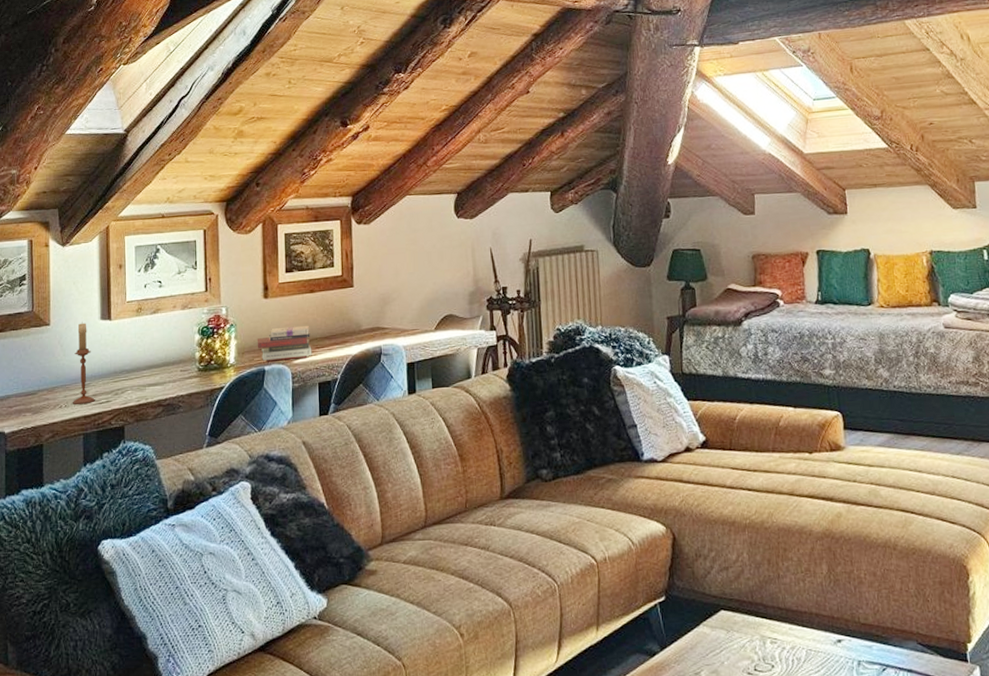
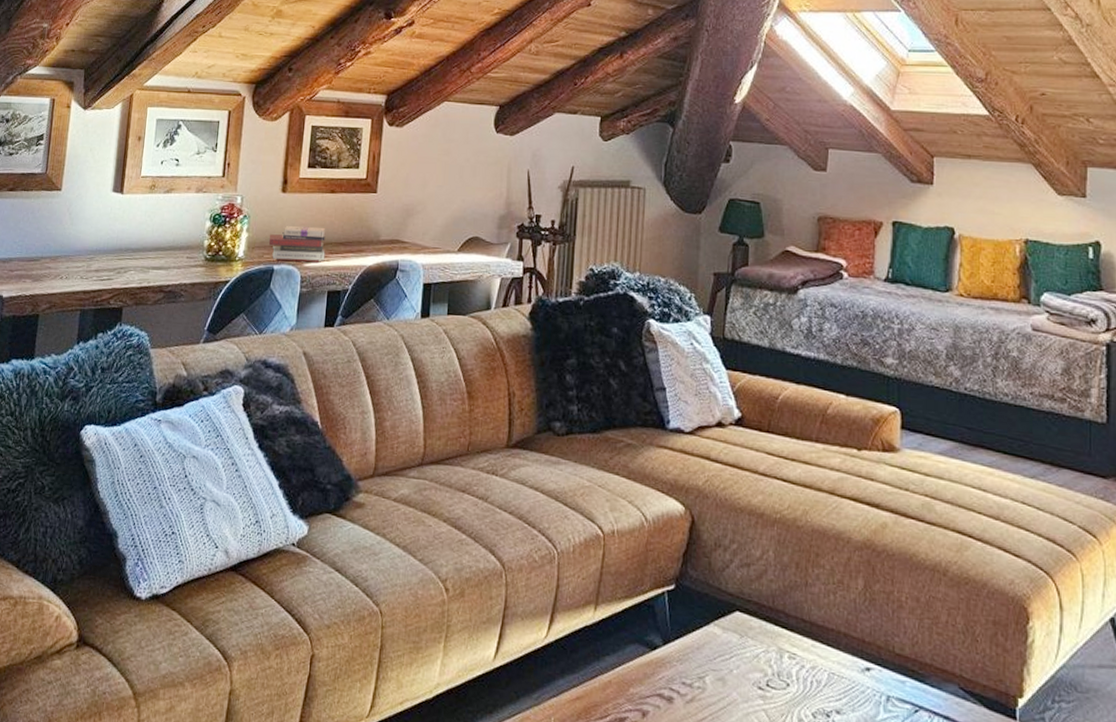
candlestick: present [72,322,95,406] -> none [73,191,99,279]

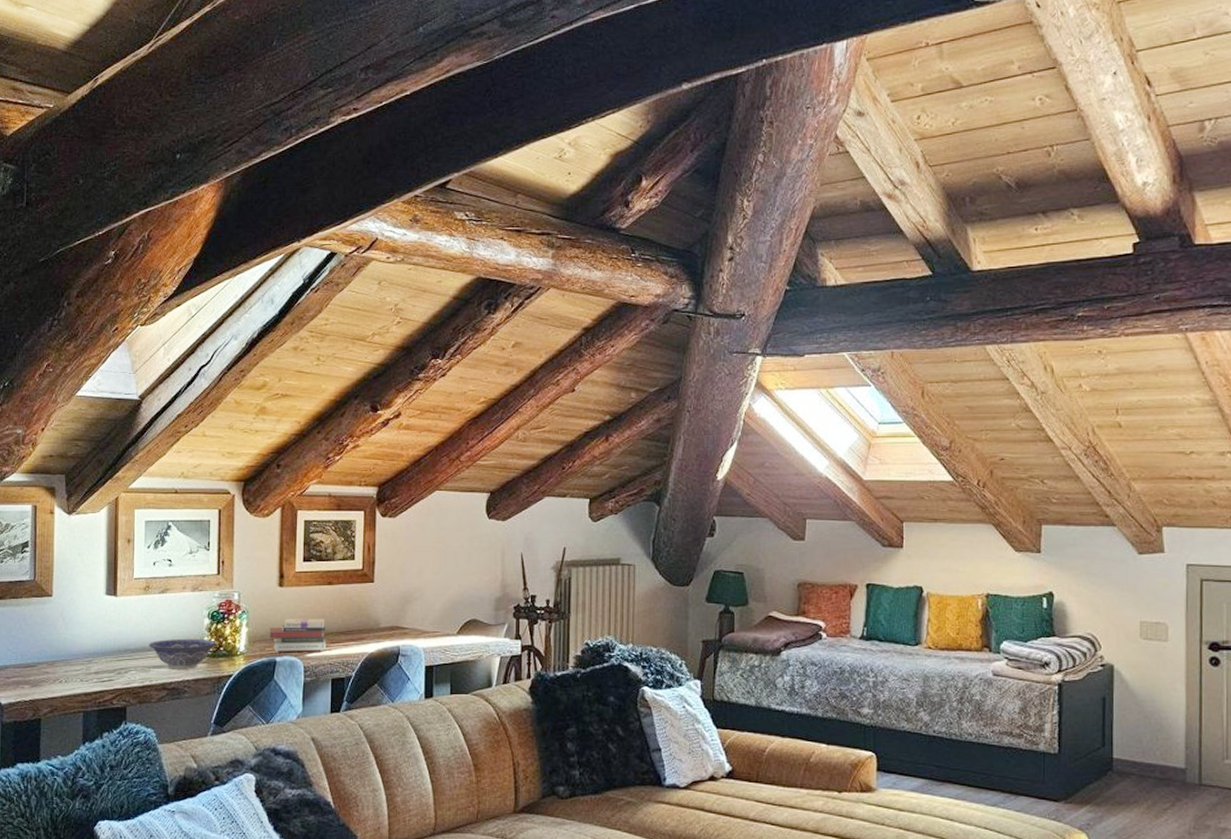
decorative bowl: none [150,240,217,273] -> present [149,638,217,669]

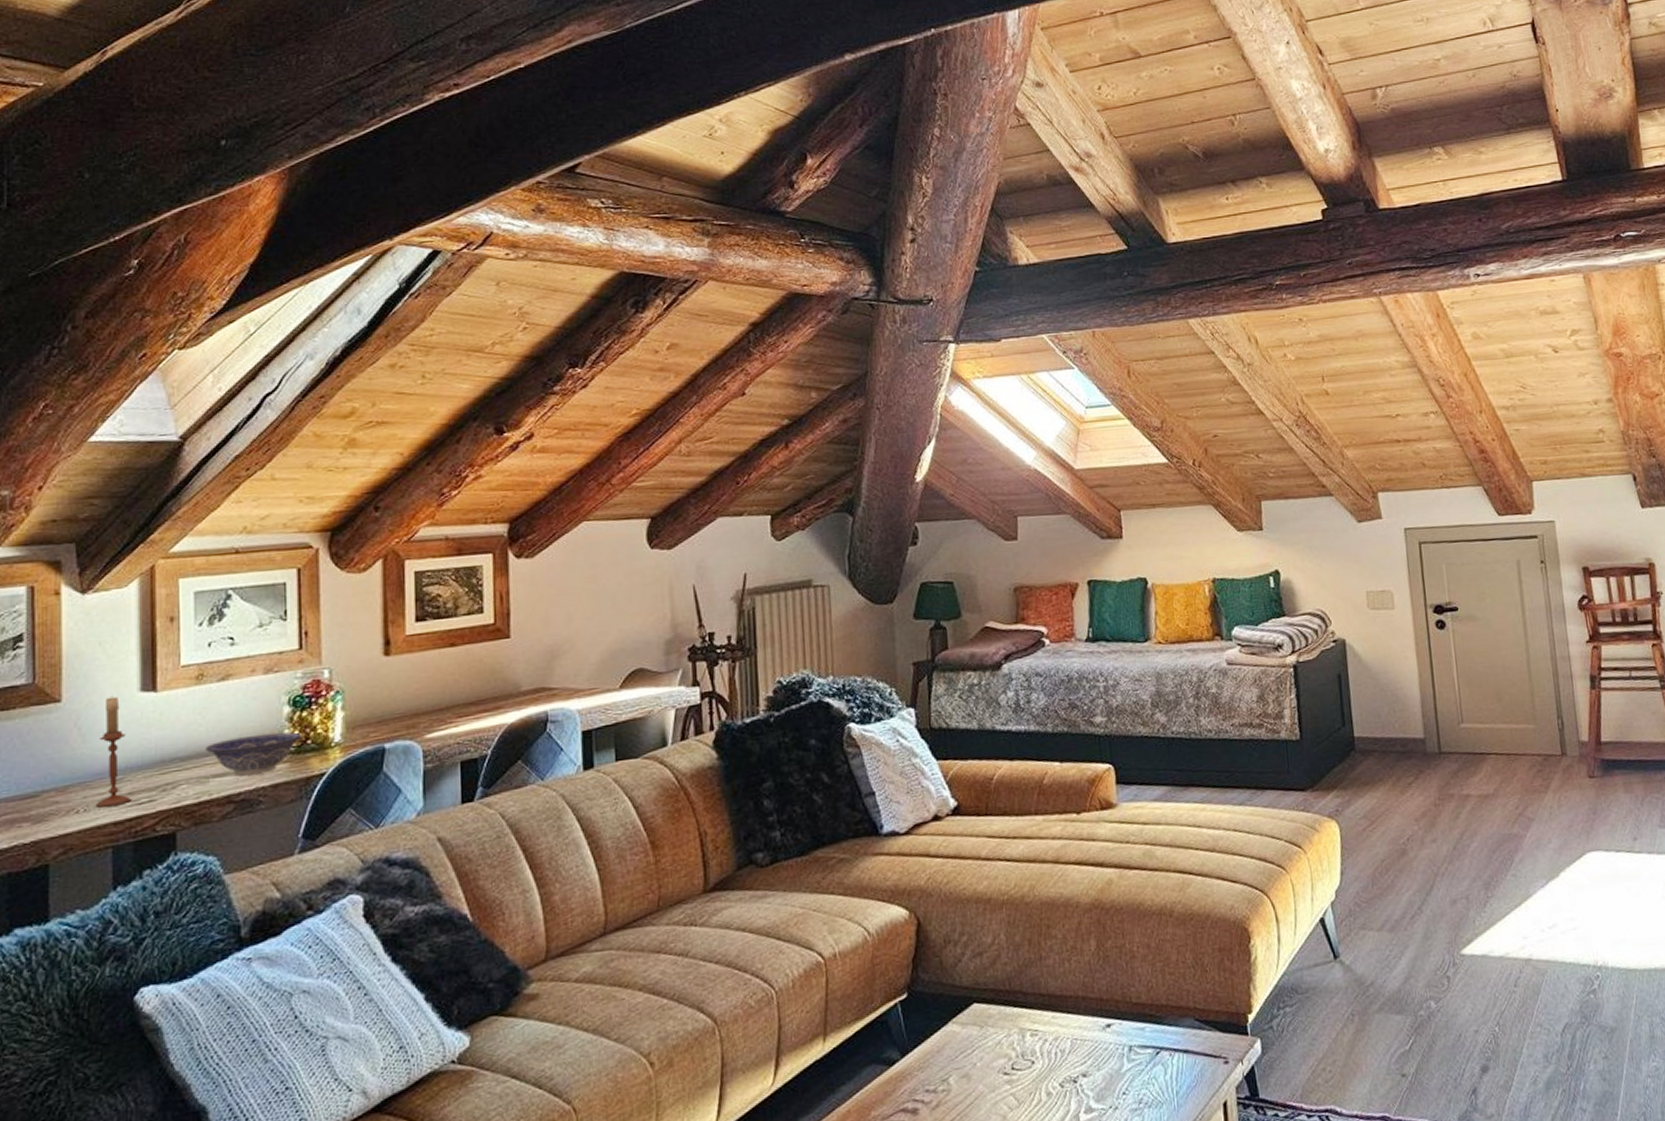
candlestick: none [72,595,97,682] -> present [95,695,131,809]
books: present [269,618,327,653] -> none [373,688,452,738]

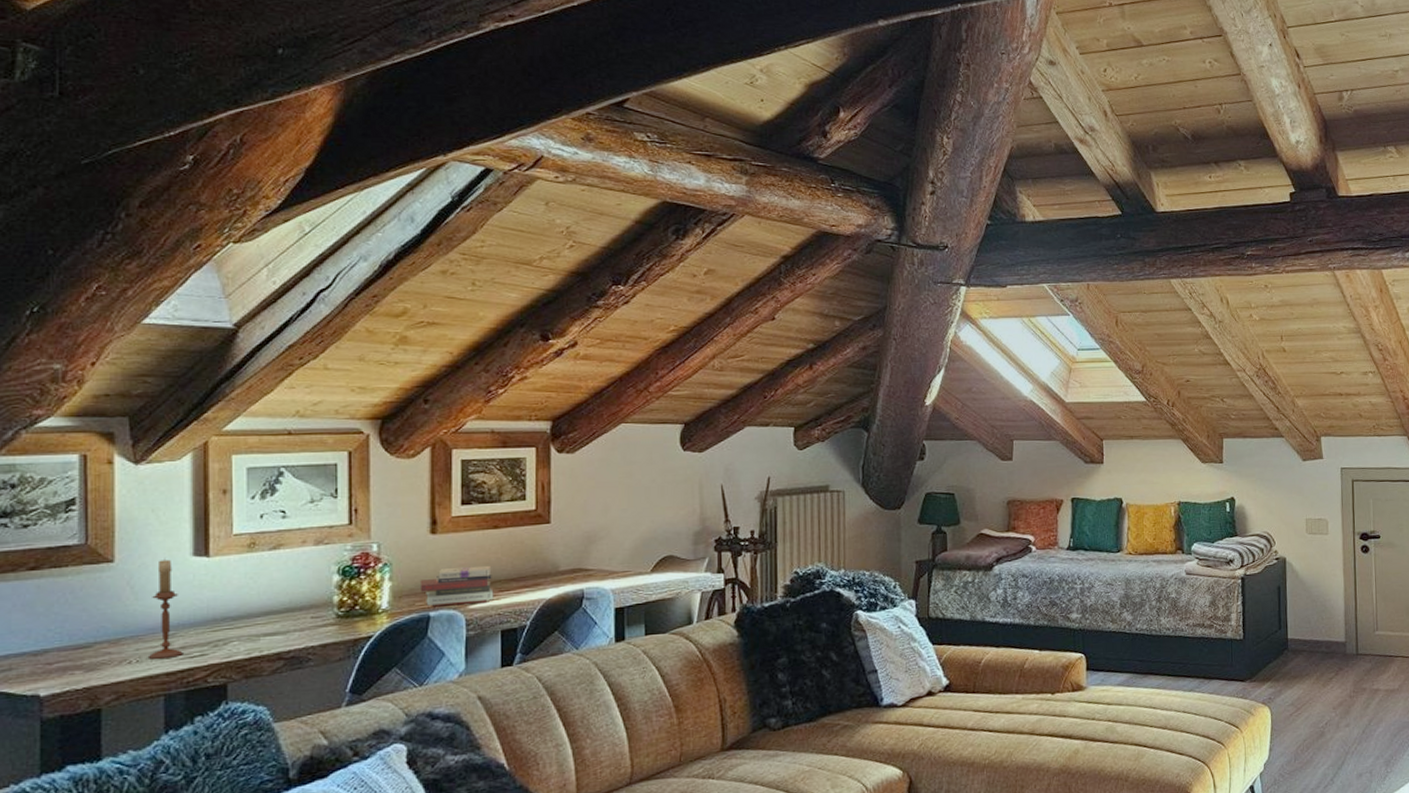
decorative bowl: present [206,732,303,776] -> none [257,598,352,636]
books: none [373,688,452,738] -> present [419,565,494,607]

